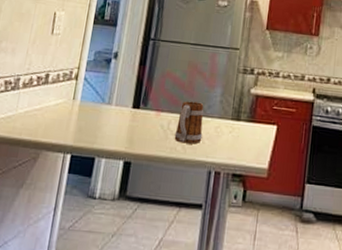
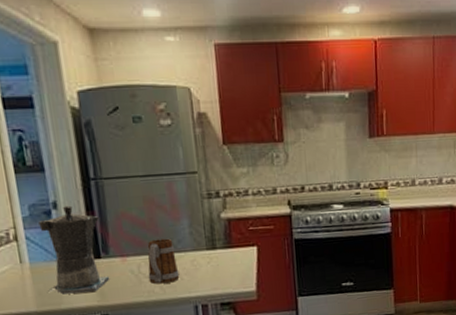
coffee maker: none [87,57,149,139] -> present [38,205,110,295]

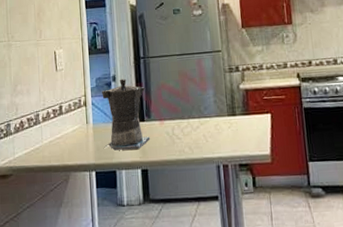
mug: present [147,238,180,285] -> none [180,105,205,145]

